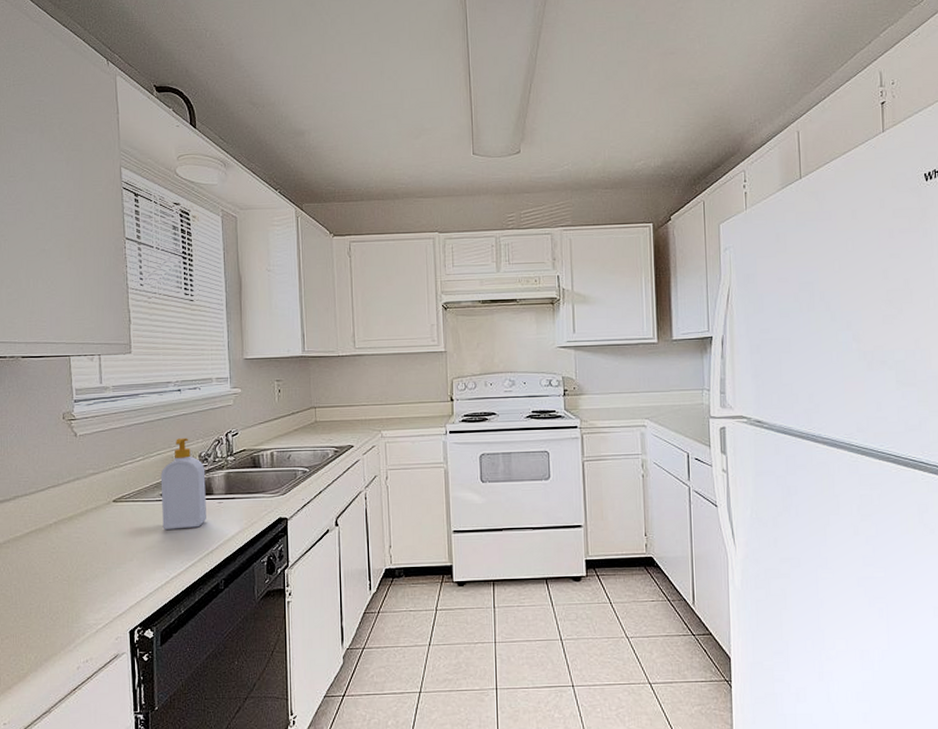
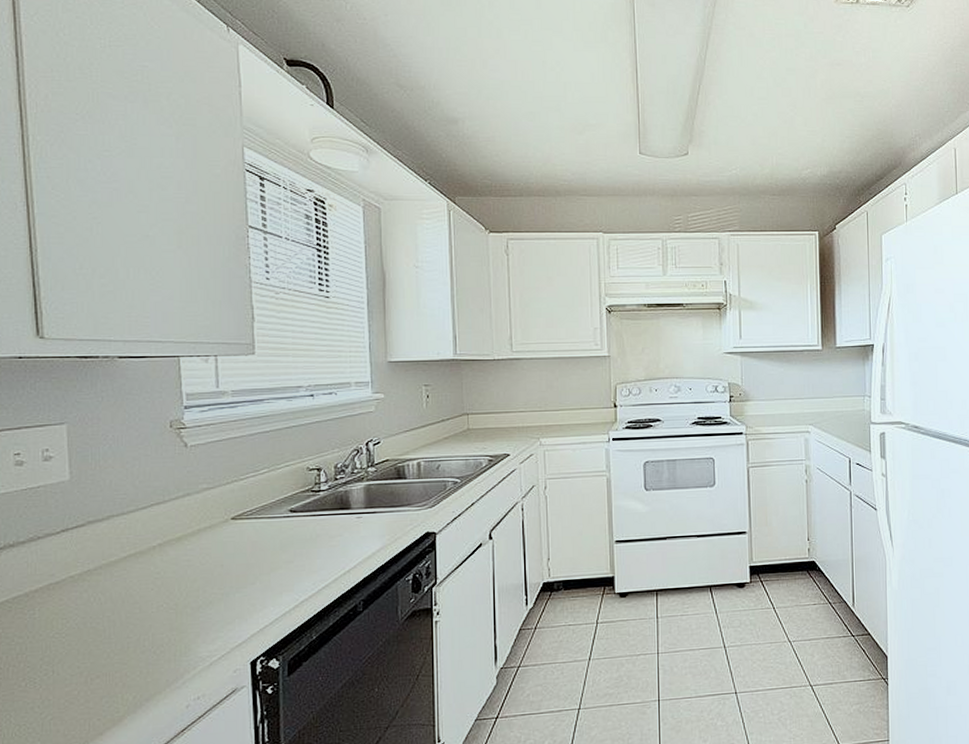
soap bottle: present [160,438,206,530] -> none [289,448,343,549]

